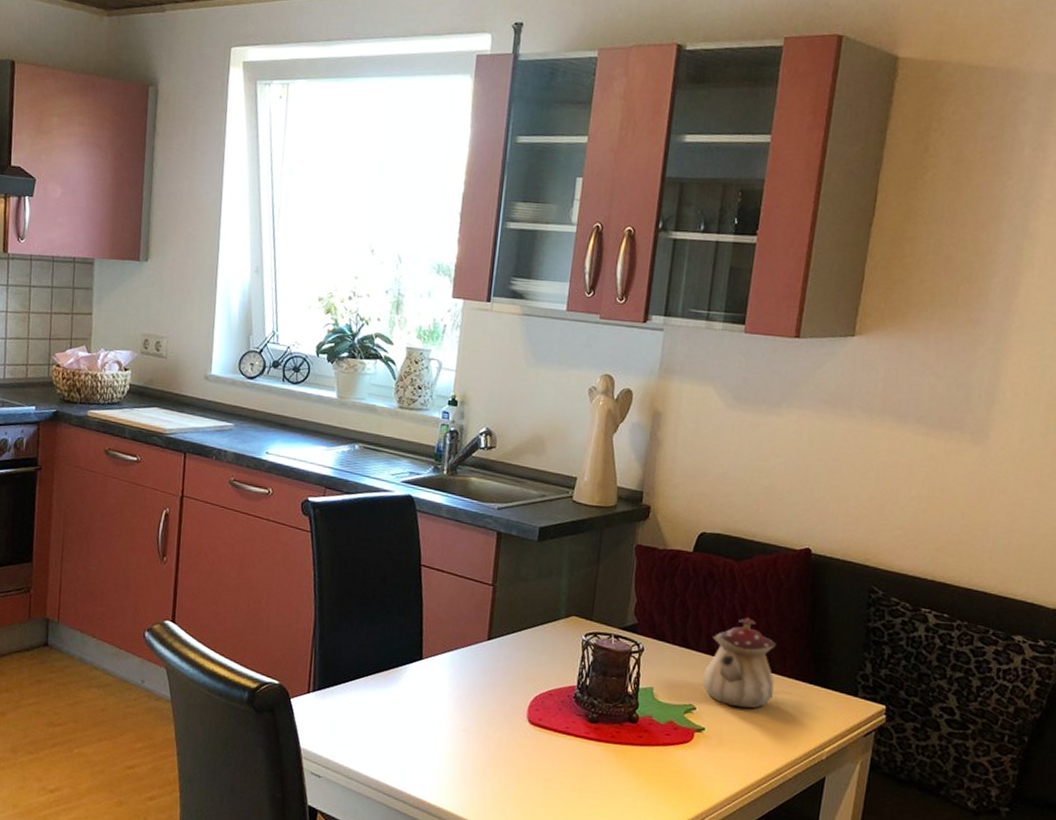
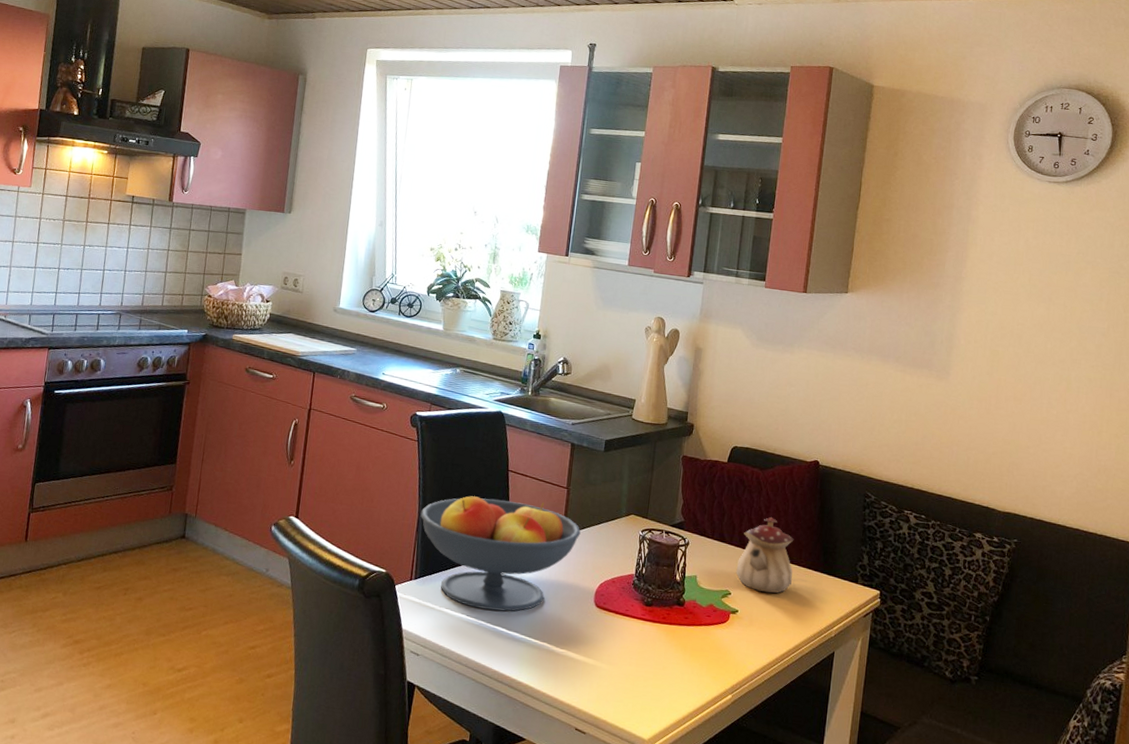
fruit bowl: none [317,595,510,729] -> present [421,496,581,612]

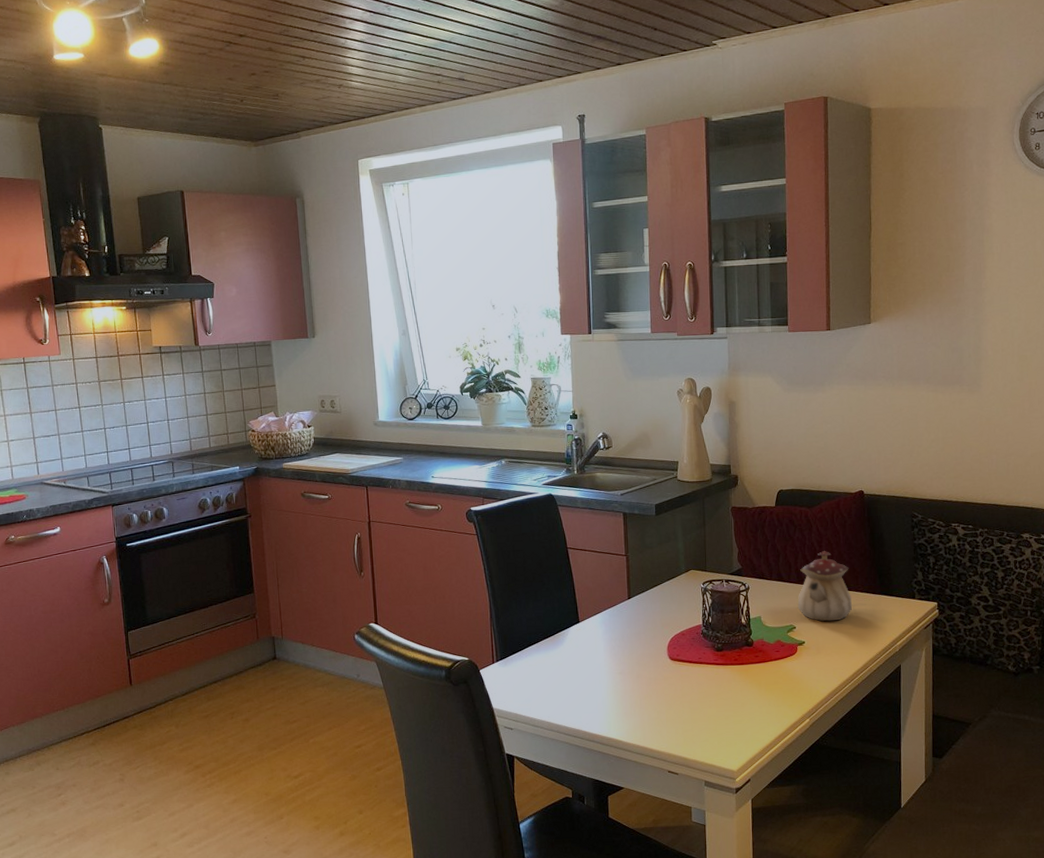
fruit bowl: present [421,496,581,612] -> none [492,572,645,679]

